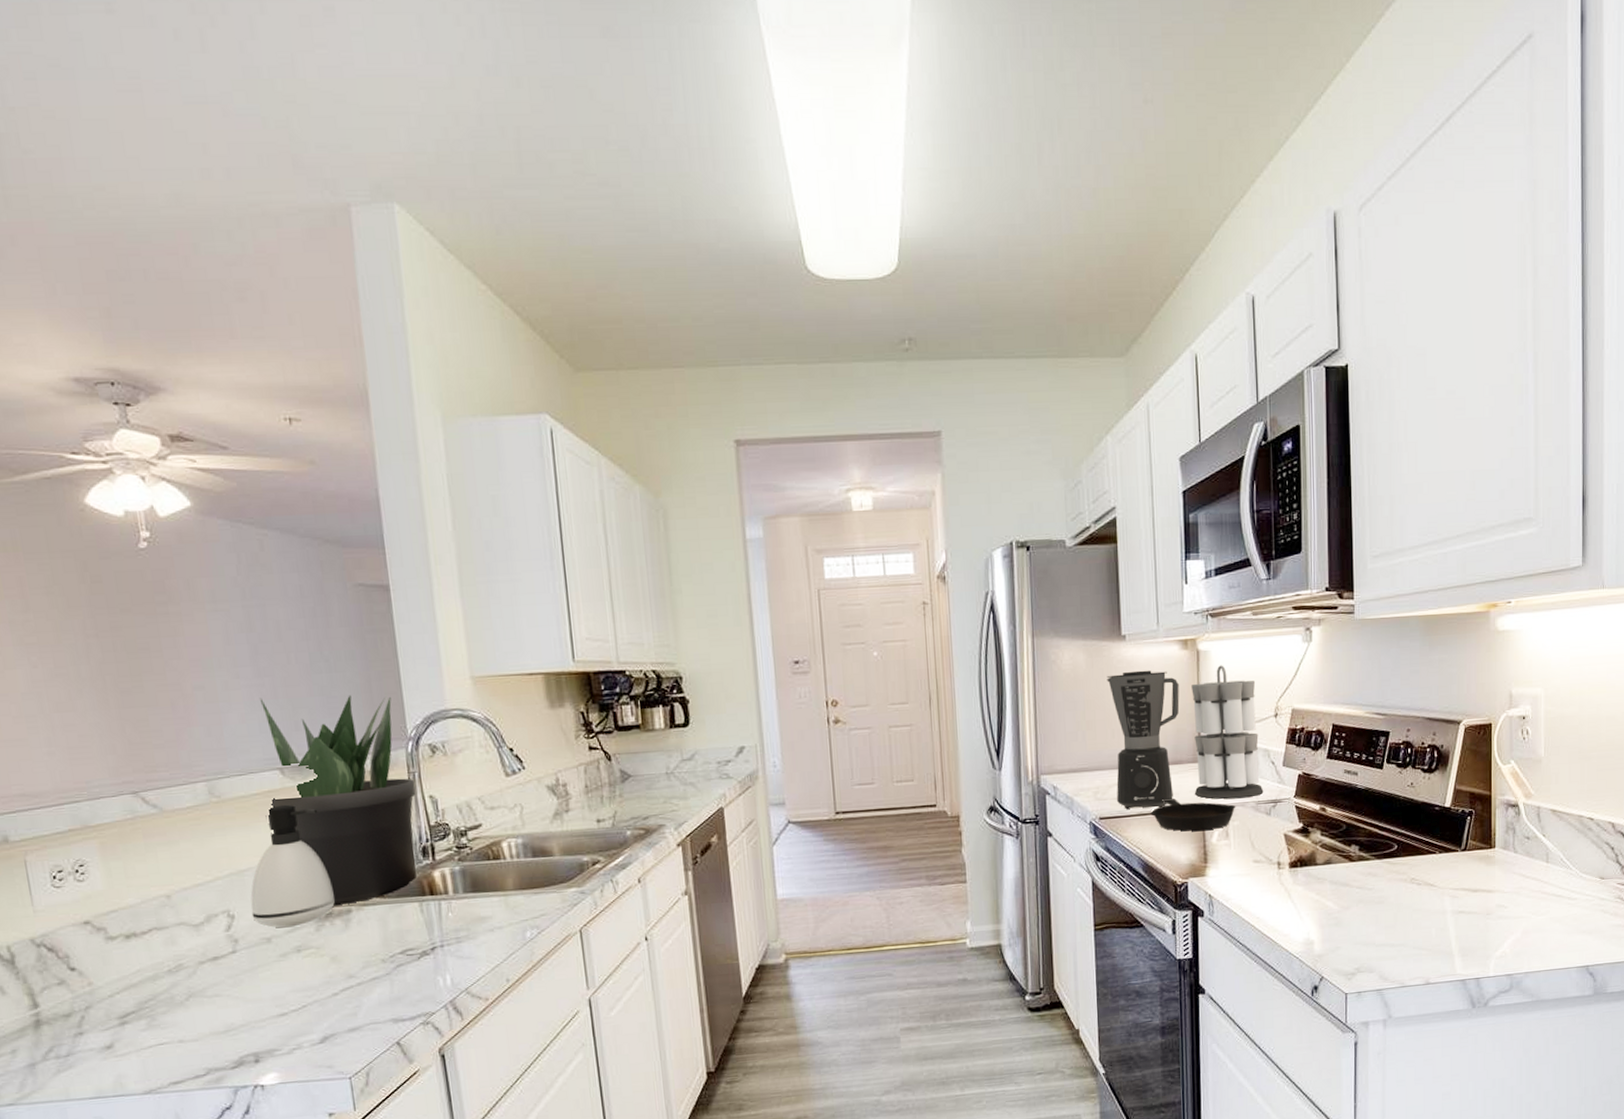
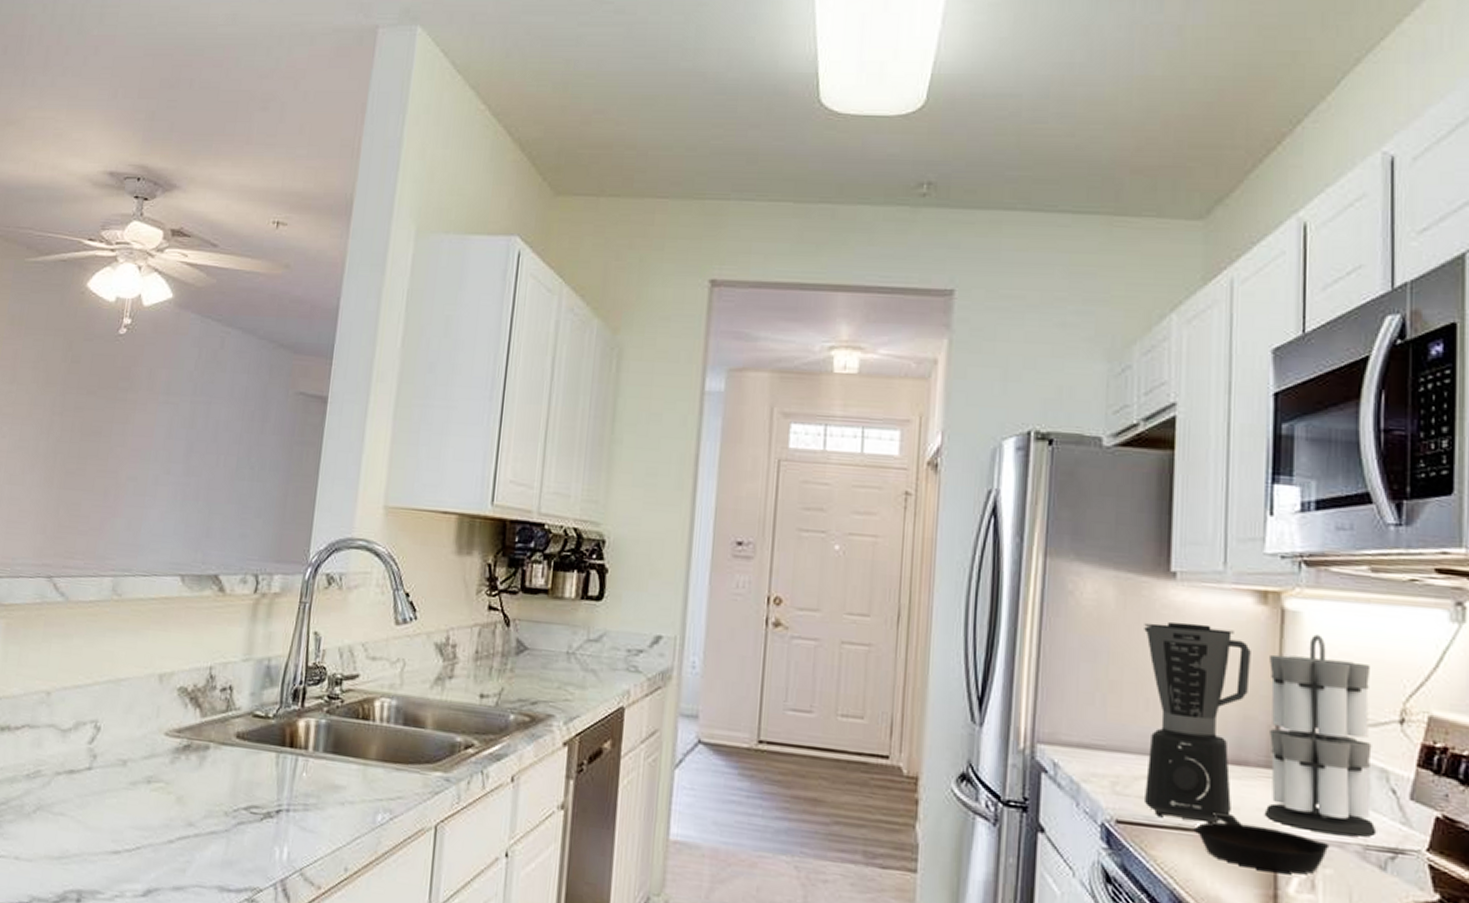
soap dispenser: present [250,804,335,928] -> none [116,614,205,754]
planter: present [259,695,417,905] -> none [155,497,304,739]

